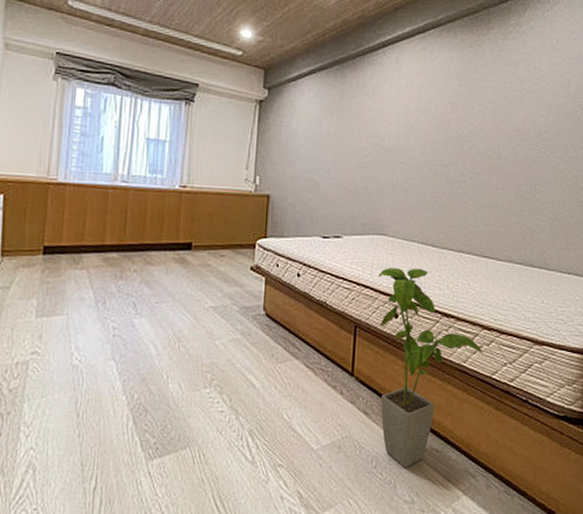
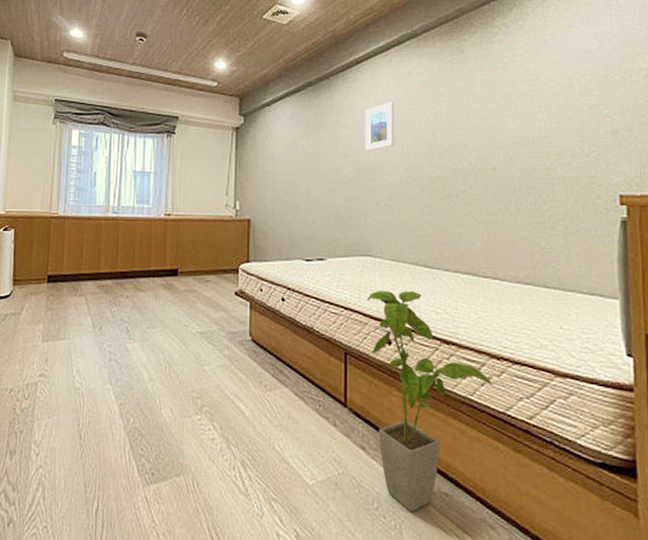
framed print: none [385,87,415,134] -> present [364,102,394,151]

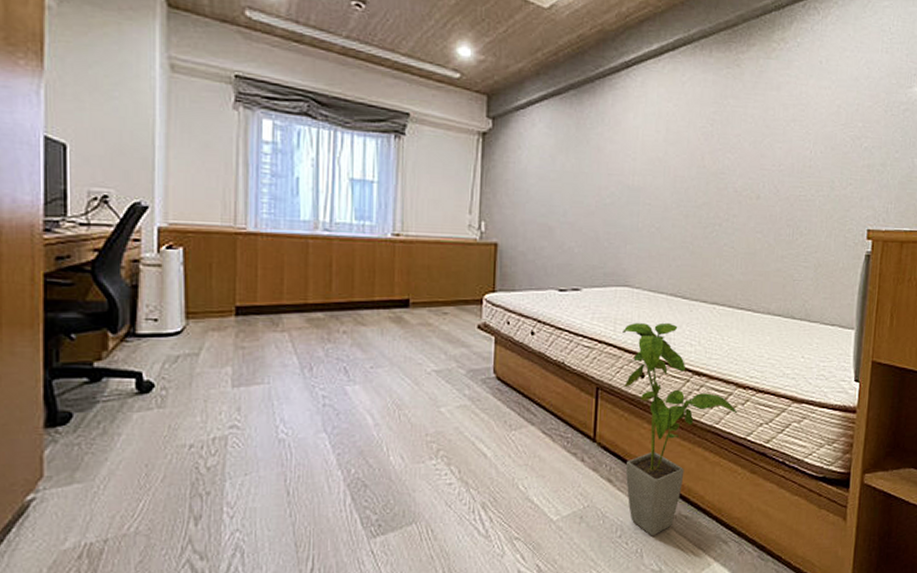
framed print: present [364,102,394,151] -> none [629,116,664,171]

